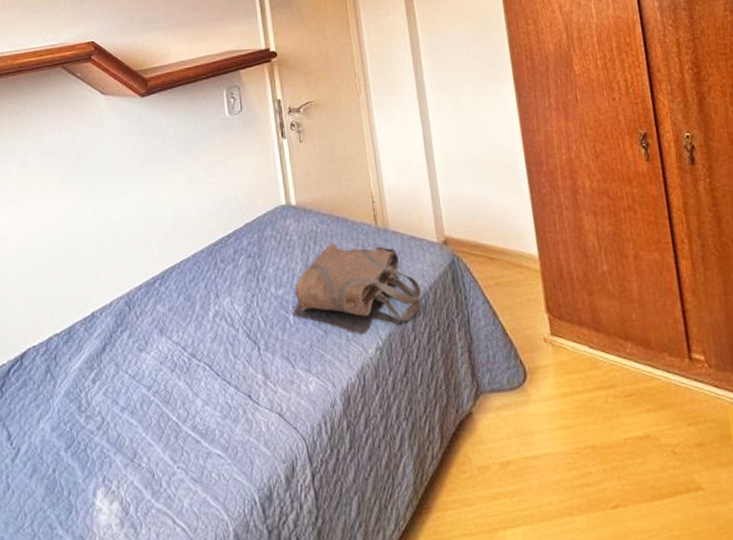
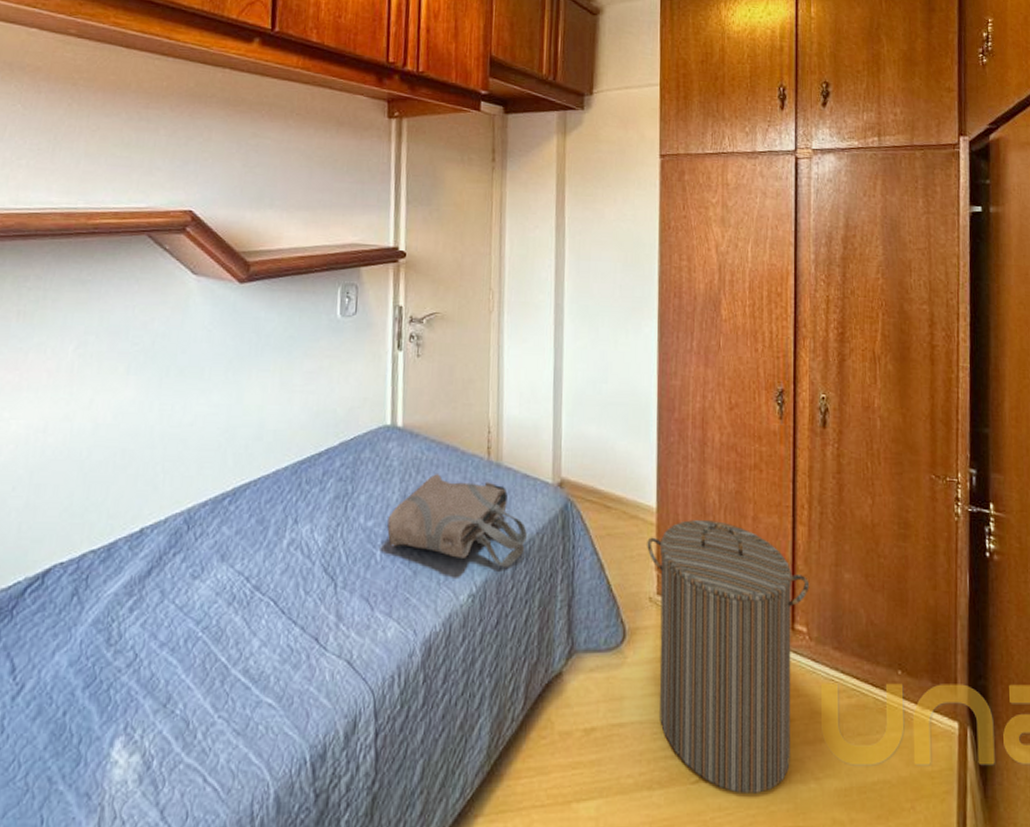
laundry hamper: none [534,262,707,516] -> present [647,520,810,793]

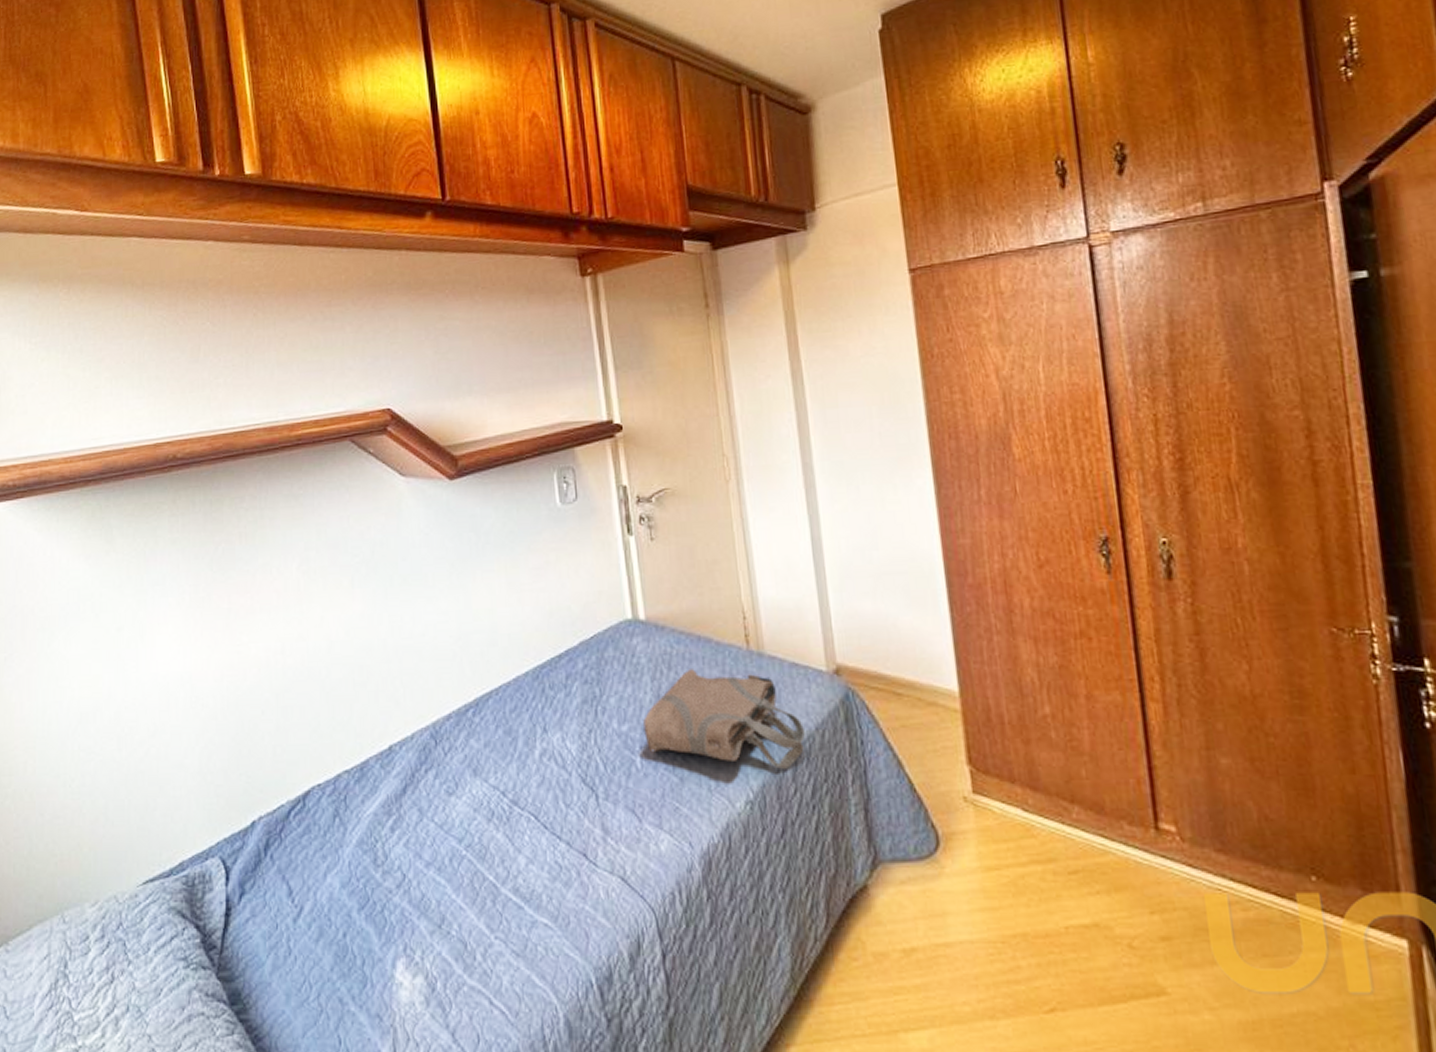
laundry hamper: present [647,520,810,793] -> none [952,703,1174,1025]

